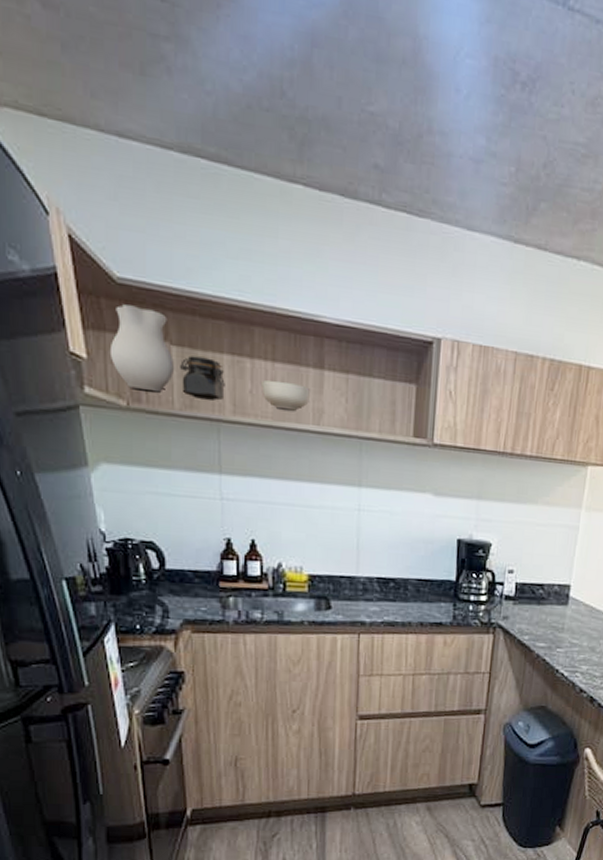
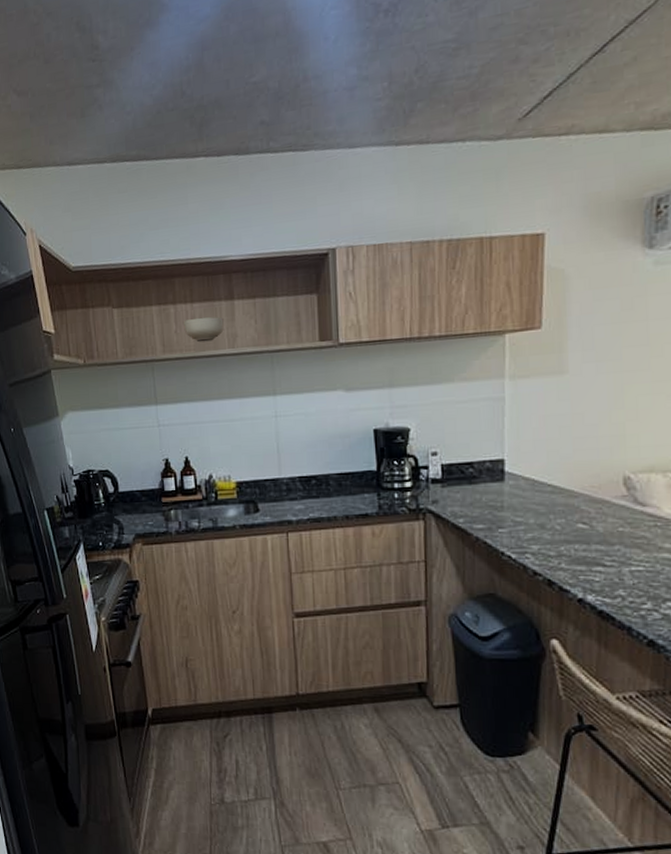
ceramic pitcher: present [109,304,174,394] -> none [70,284,116,351]
jar: present [180,355,225,402] -> none [120,312,155,347]

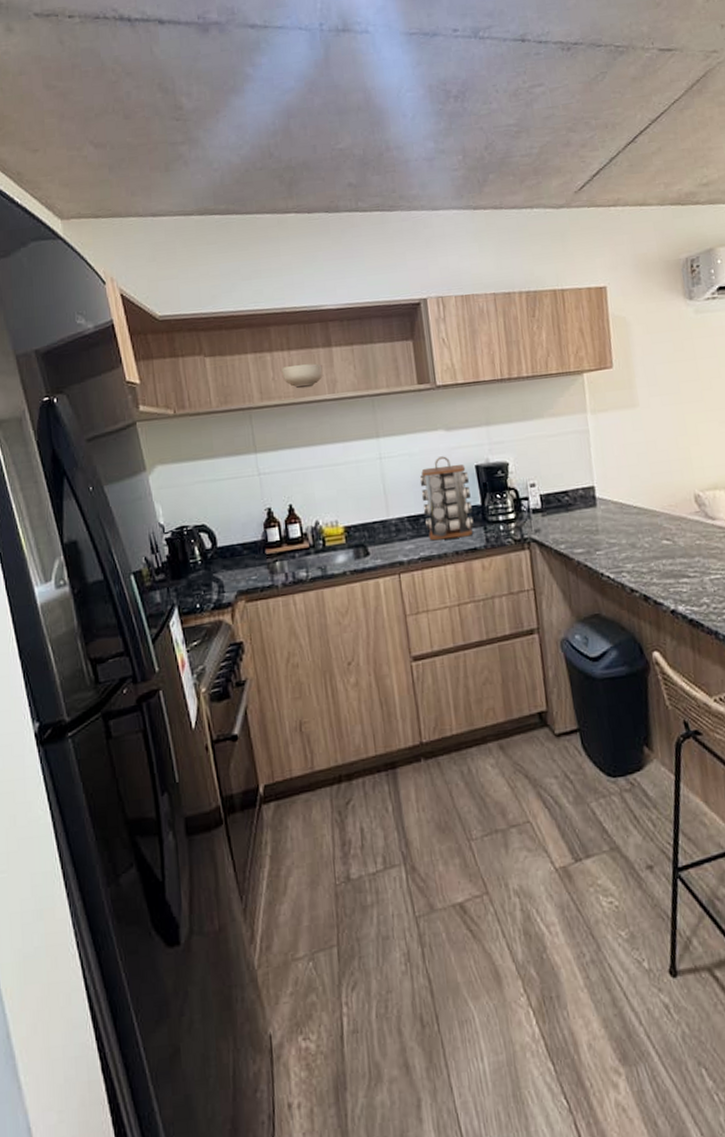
spice rack: none [314,418,367,503] -> present [419,456,474,541]

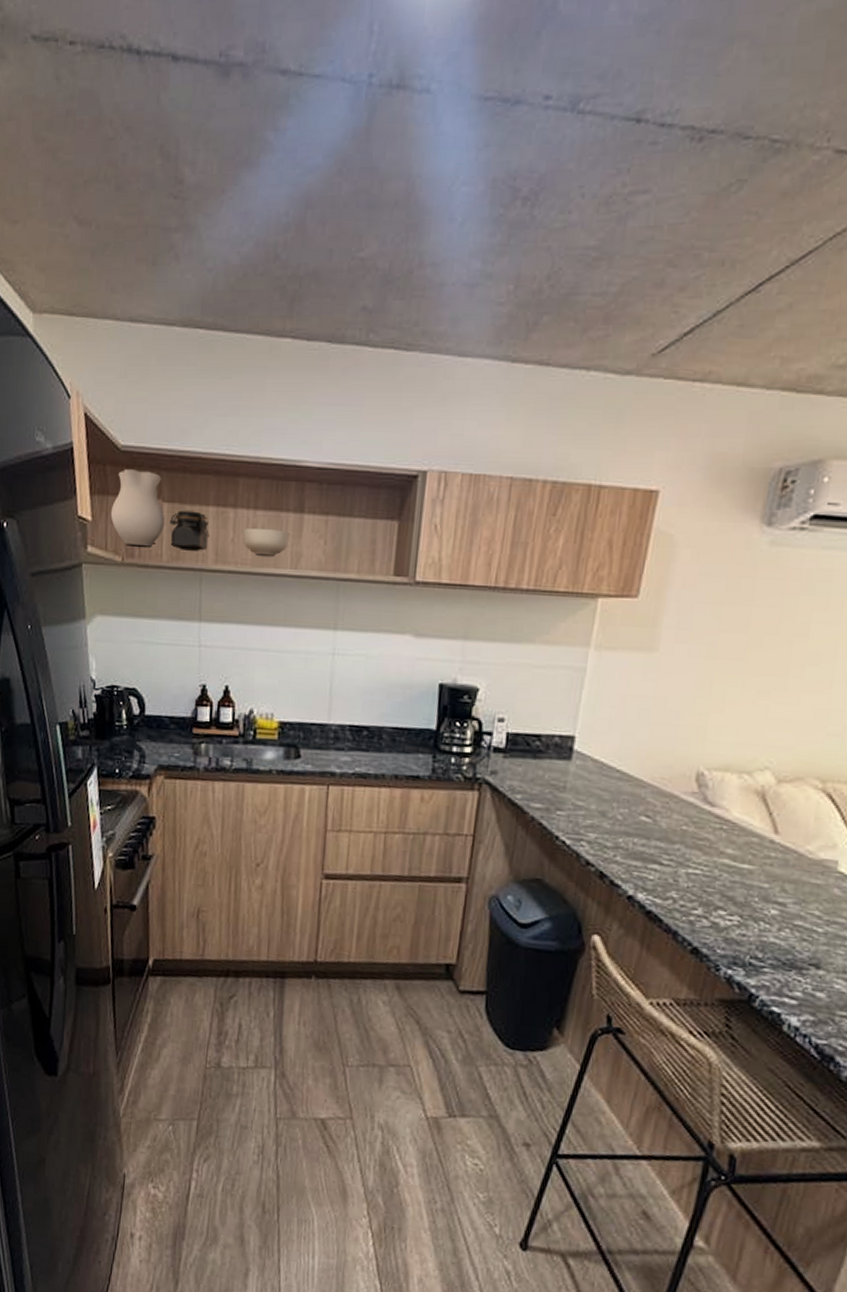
ceramic pitcher: none [157,333,209,400] -> present [110,469,165,549]
jar: none [214,360,252,395] -> present [170,510,209,552]
spice rack: present [419,456,474,541] -> none [367,665,429,762]

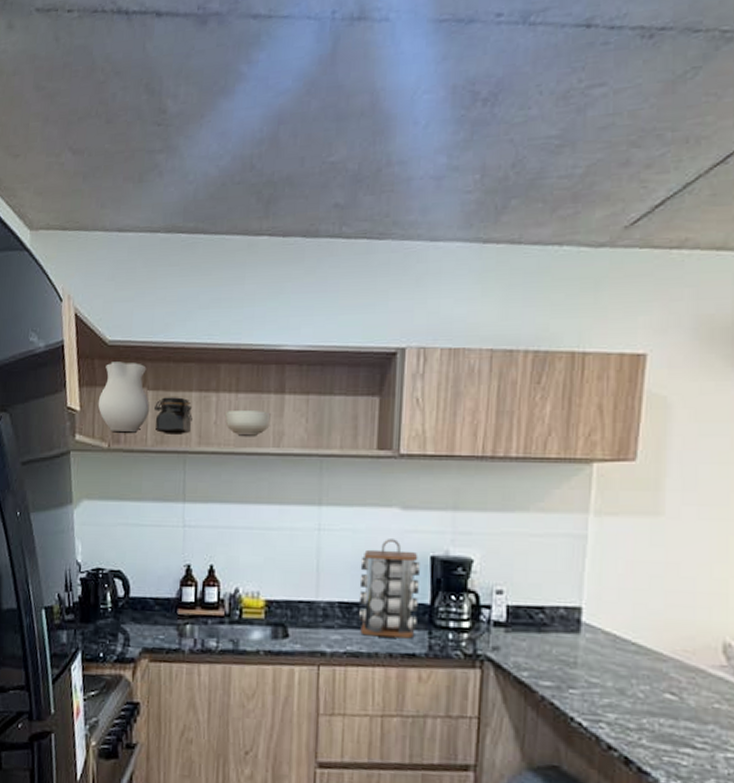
spice rack: none [367,665,429,762] -> present [358,539,420,639]

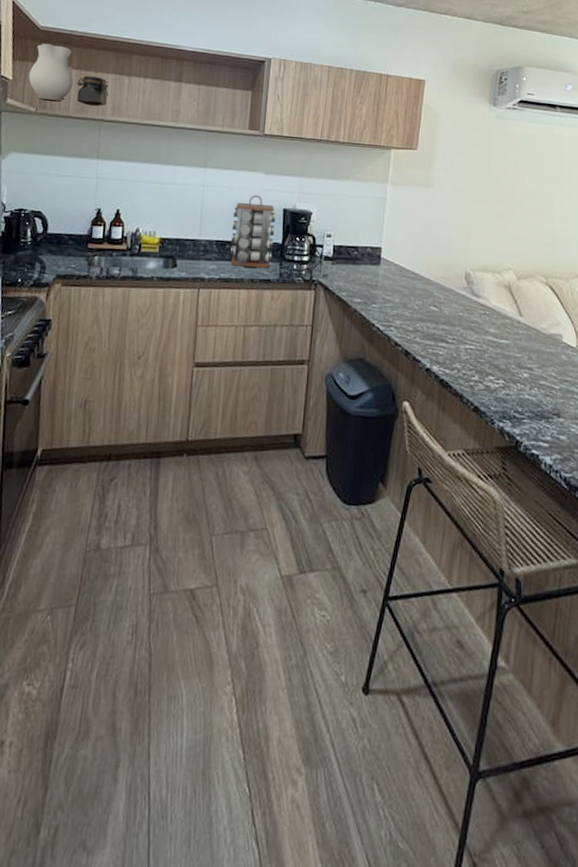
bowl: present [224,411,272,437] -> none [134,91,172,113]

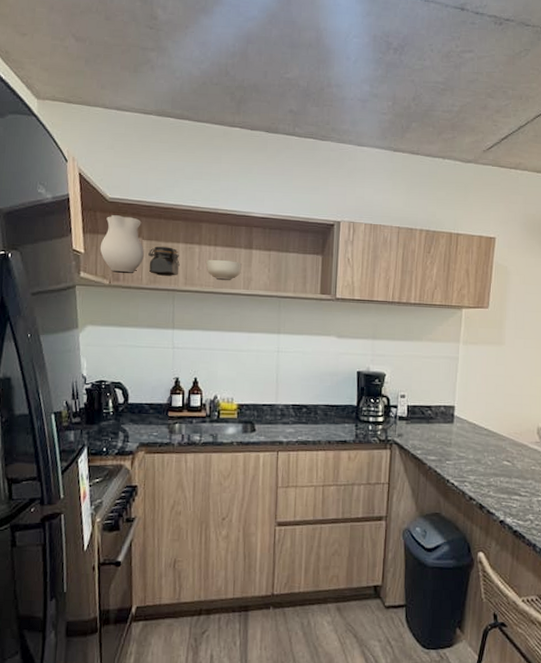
bowl: none [134,91,172,113] -> present [205,260,243,281]
spice rack: present [229,195,276,269] -> none [306,359,350,430]

